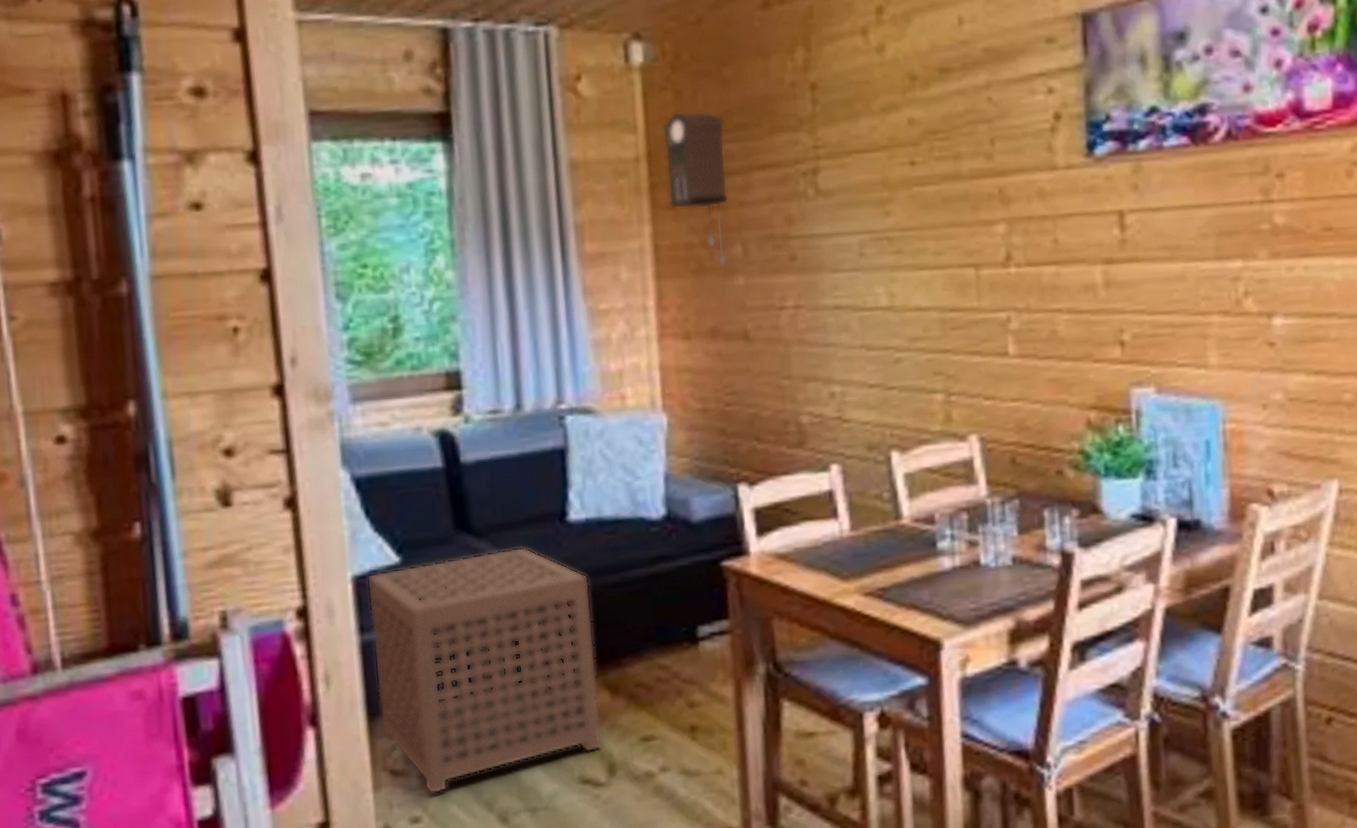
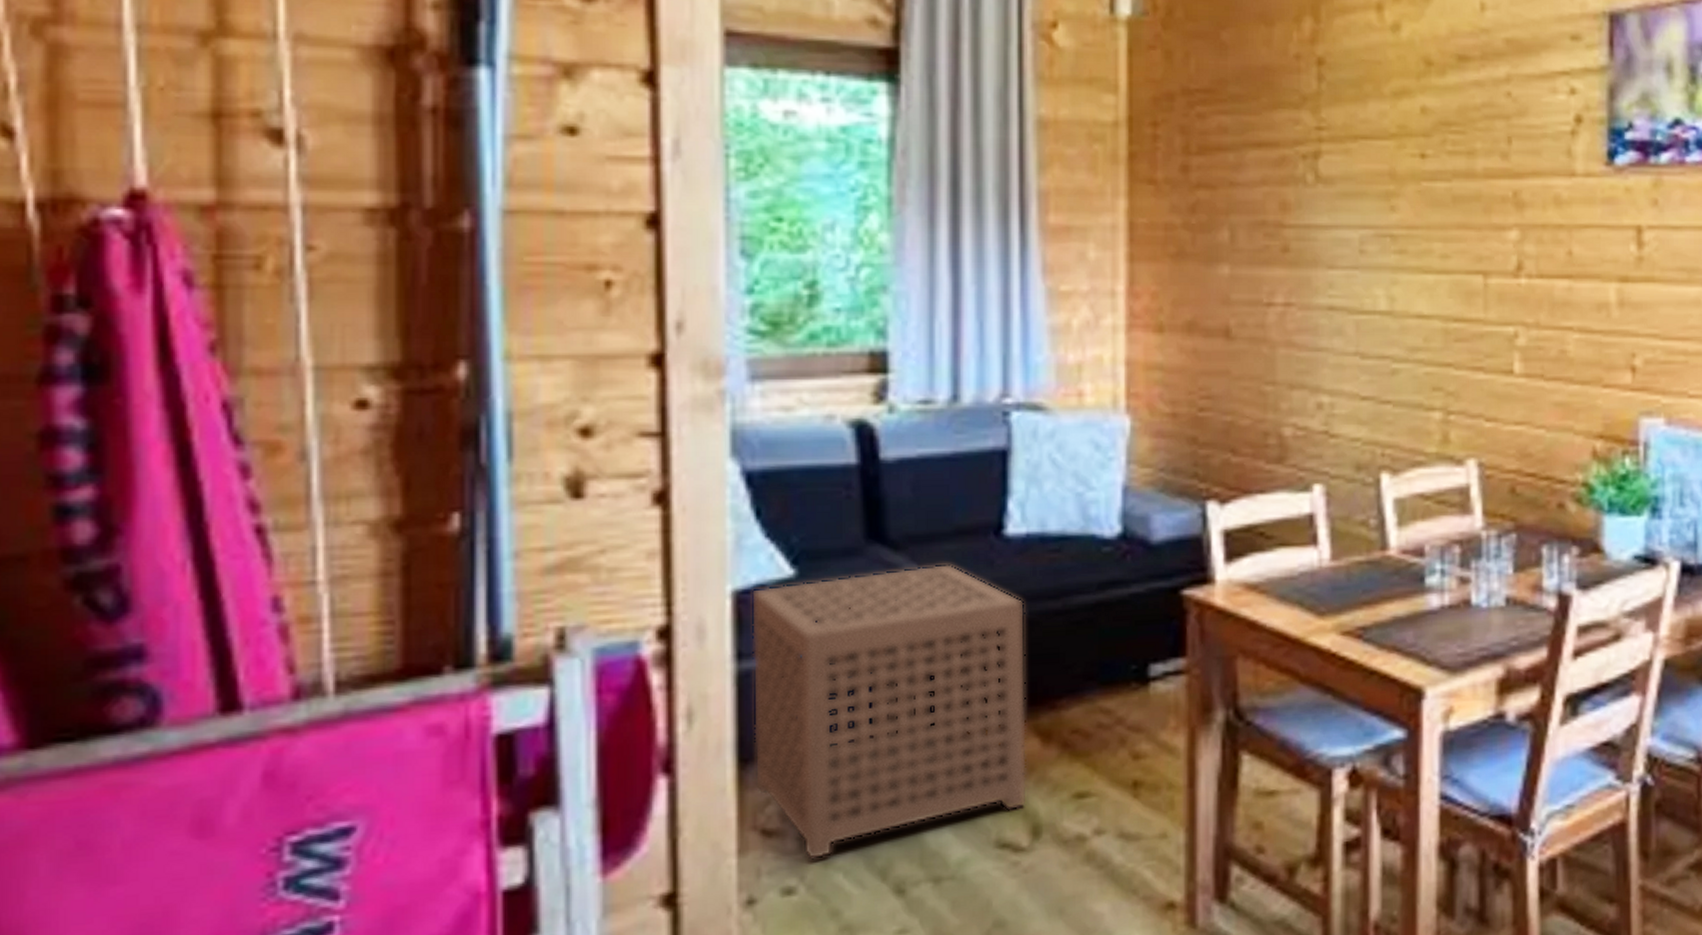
pendulum clock: present [662,111,728,266] -> none [1147,74,1218,252]

